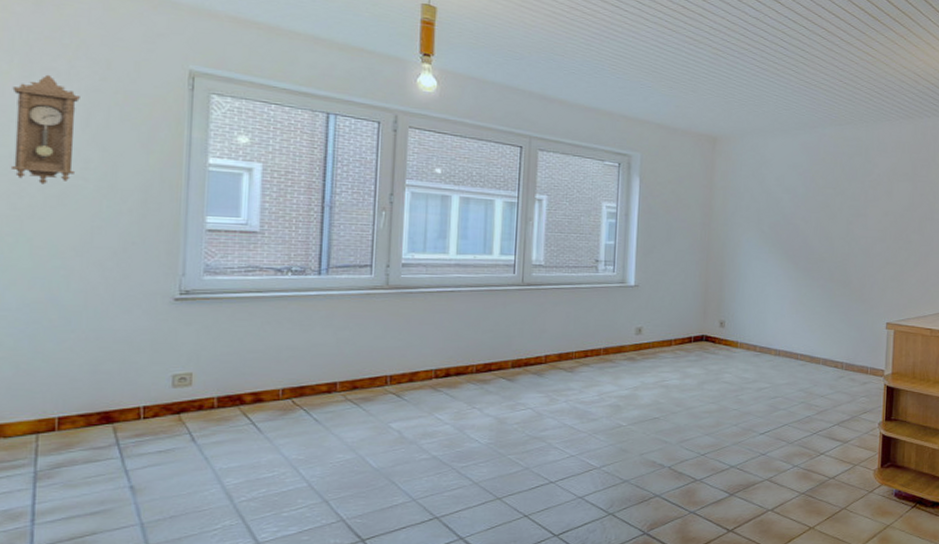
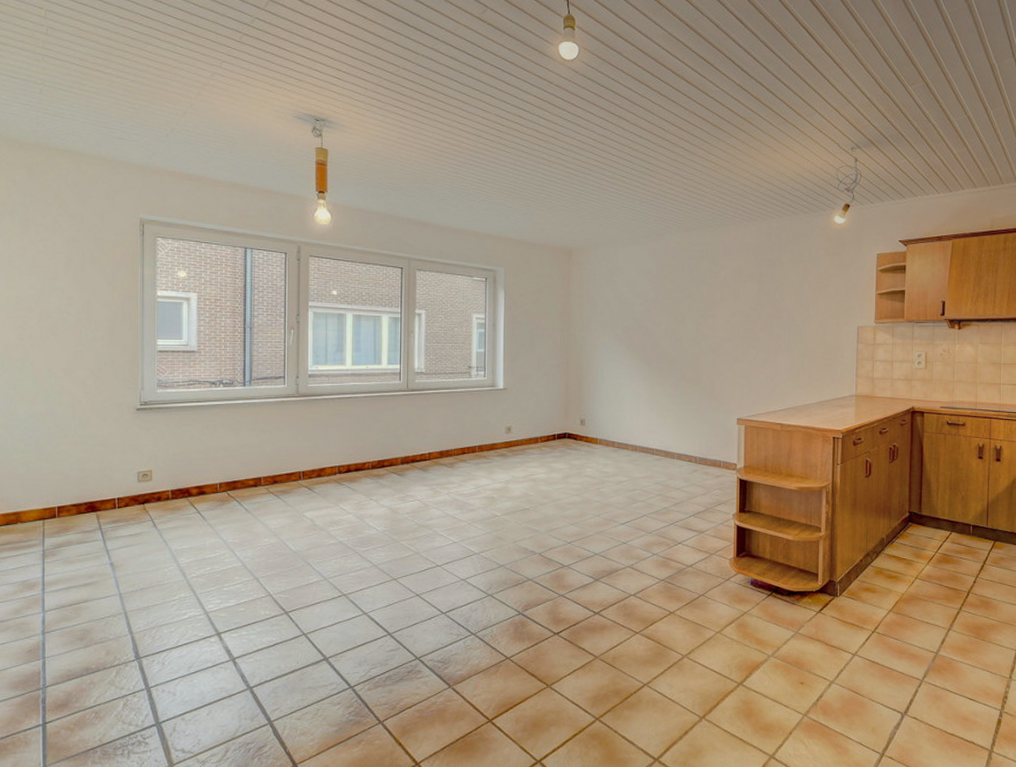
pendulum clock: present [10,74,80,185] -> none [15,229,63,319]

